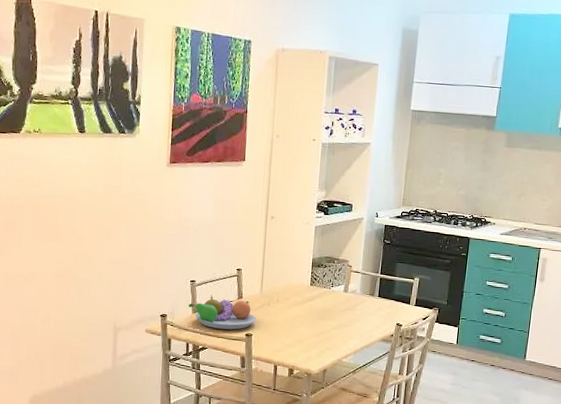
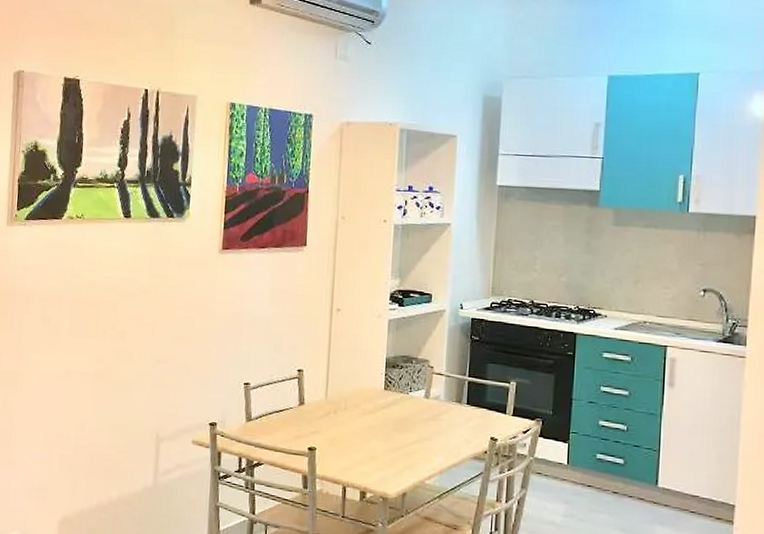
fruit bowl: present [188,295,257,330] -> none [241,400,321,442]

